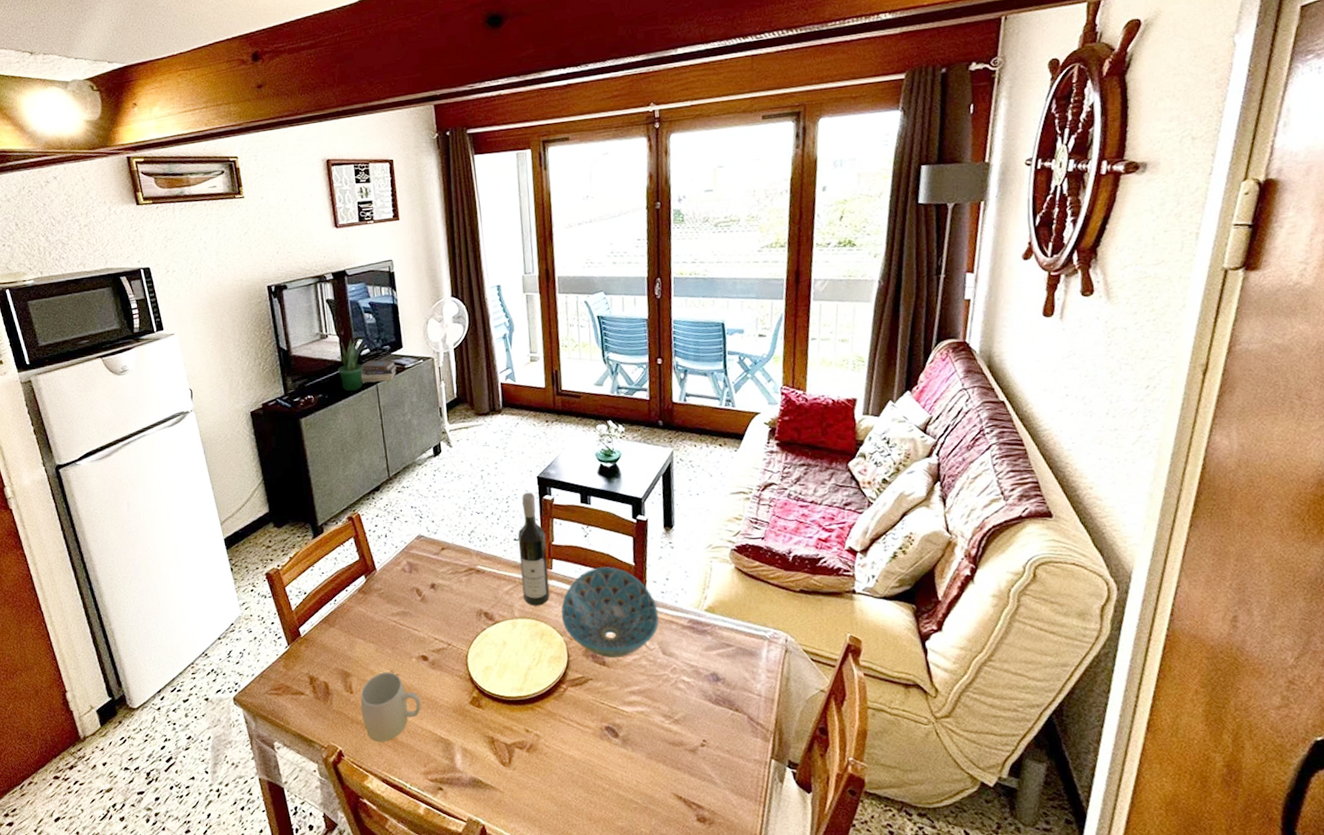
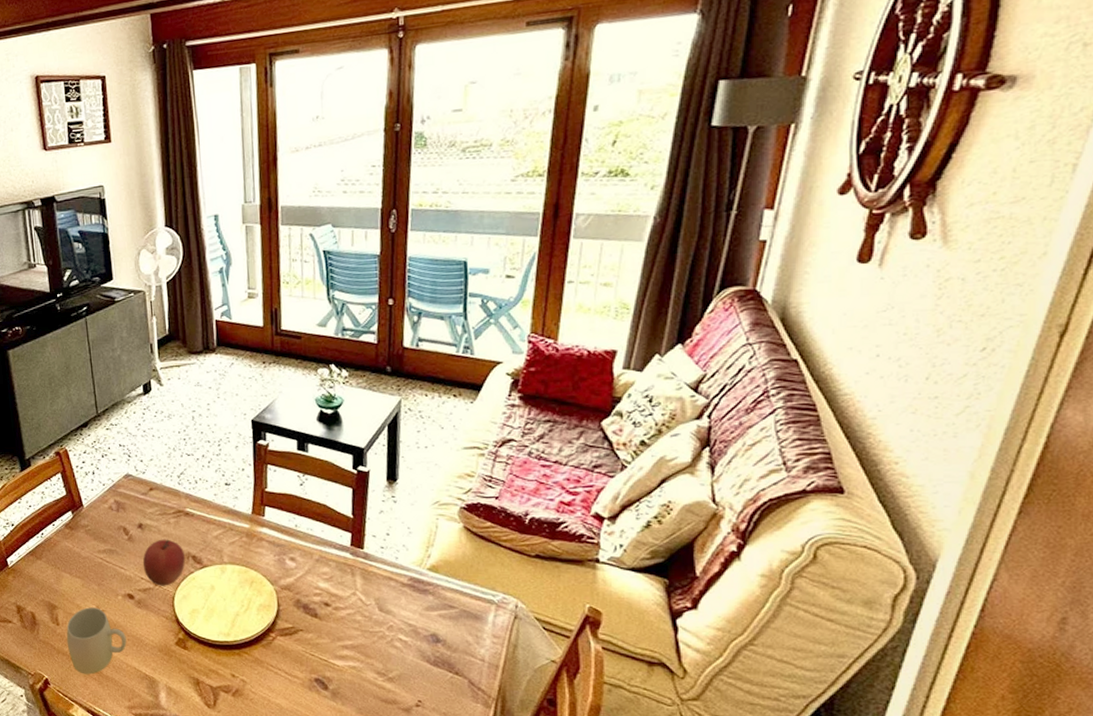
planter: present [338,339,363,392] -> none [46,269,72,324]
books: present [361,360,397,383] -> none [69,292,107,316]
fruit: none [436,597,478,645] -> present [142,539,185,586]
bottle: present [517,492,550,606] -> none [229,436,262,553]
bowl: present [561,566,659,659] -> none [272,517,377,611]

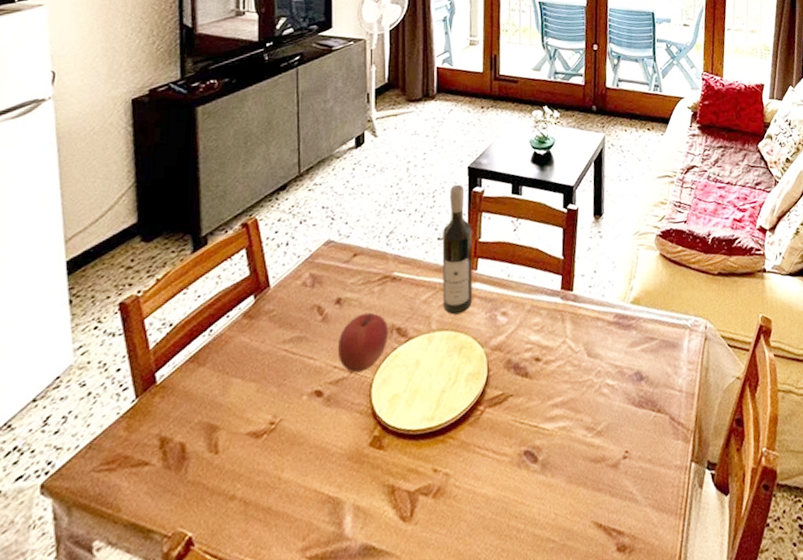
mug: present [66,607,127,675] -> none [226,417,308,518]
bottle: none [229,436,262,553] -> present [442,184,473,315]

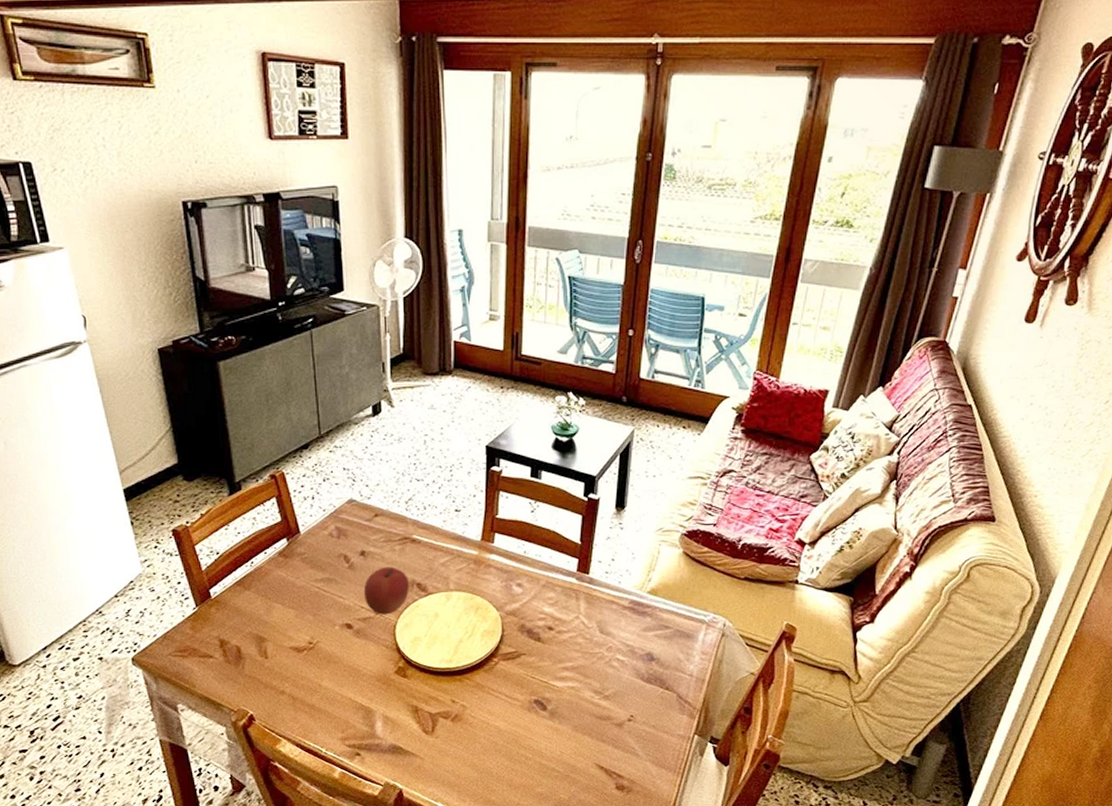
bottle: present [442,184,473,315] -> none [459,461,490,580]

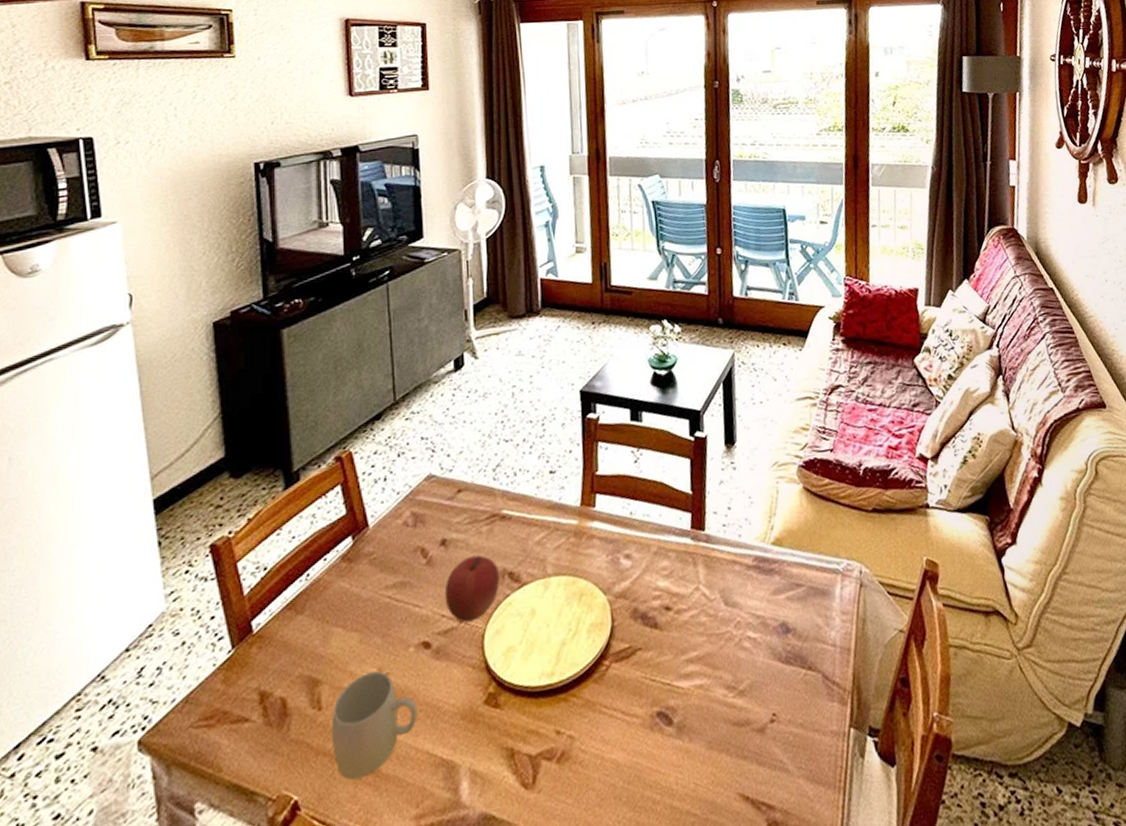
mug: none [275,639,343,708] -> present [331,671,418,781]

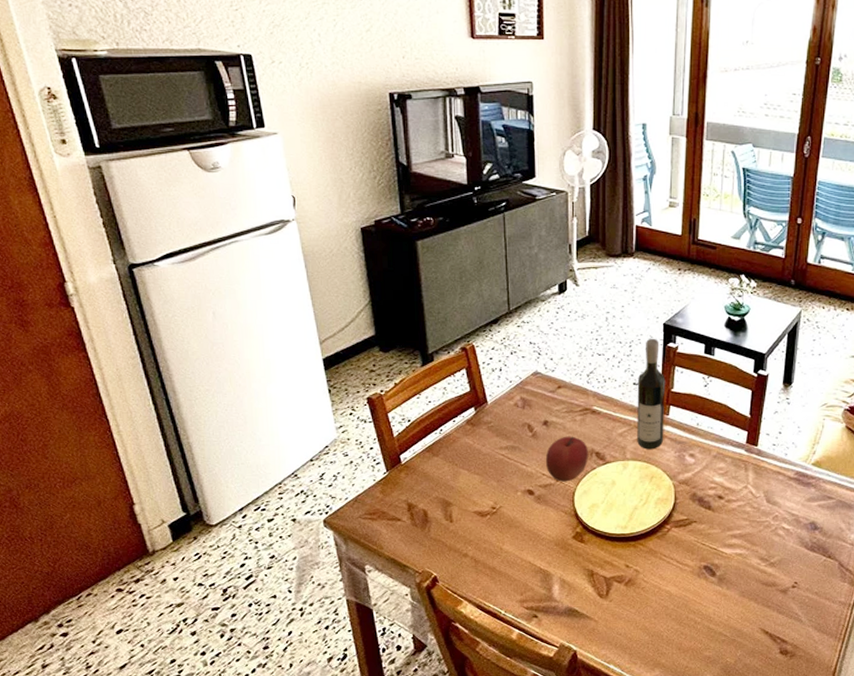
mug: present [331,671,418,781] -> none [459,504,523,571]
bottle: none [554,410,592,558] -> present [637,338,666,450]

